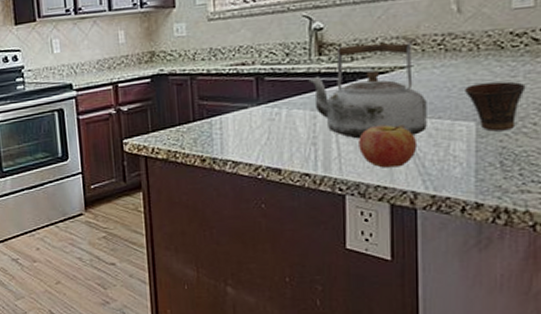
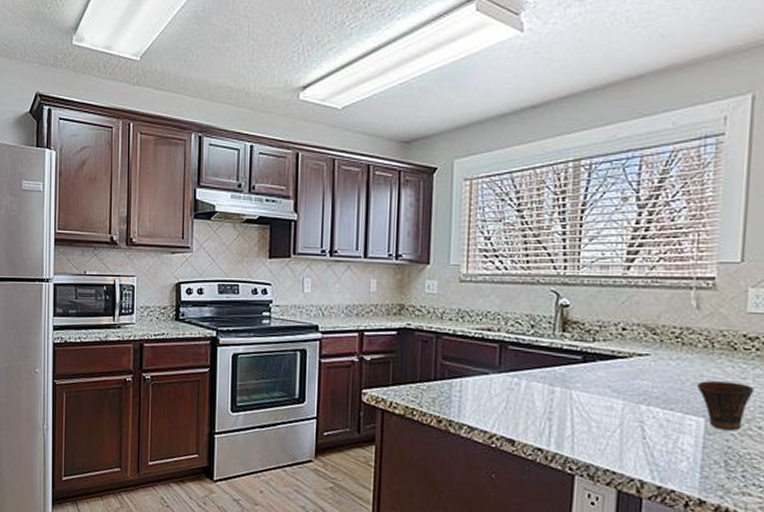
kettle: present [308,41,427,139] -> none [550,324,661,424]
fruit: present [359,124,418,168] -> none [592,408,649,454]

